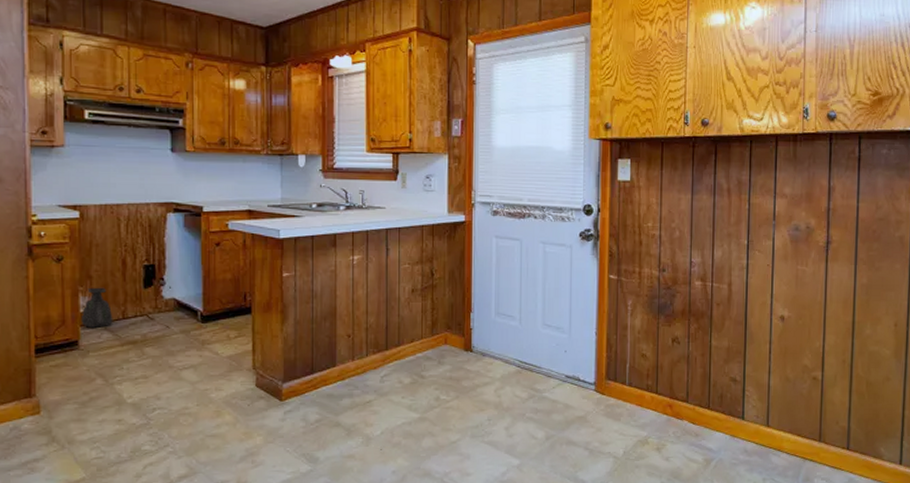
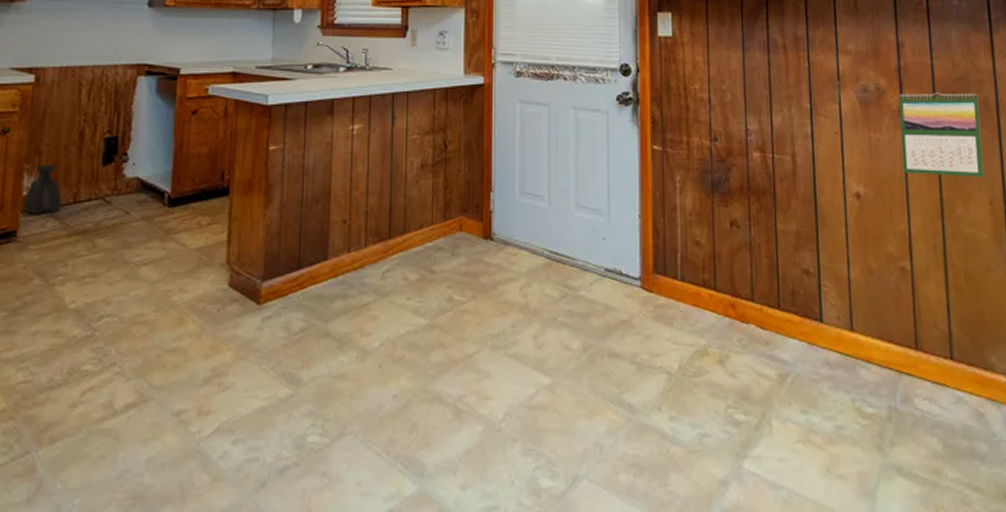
calendar: none [823,231,895,304] -> present [899,93,985,177]

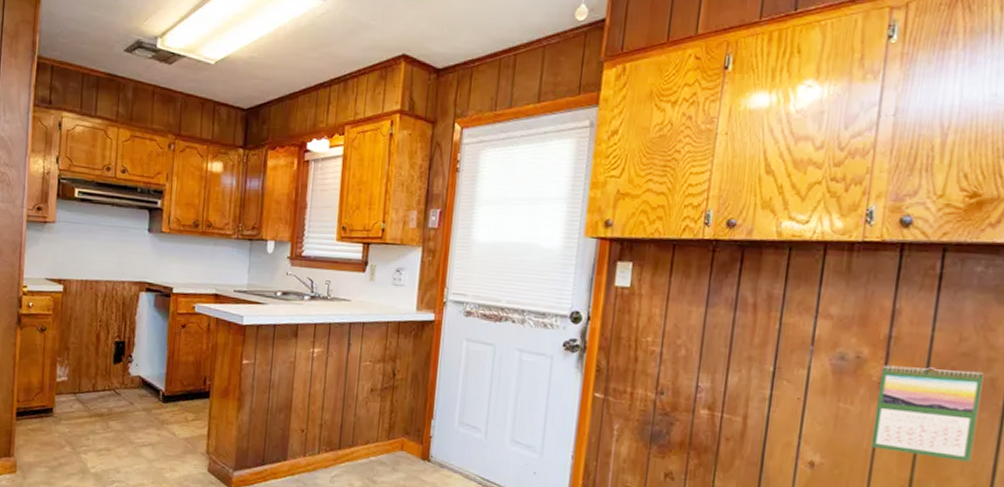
bottle: present [22,164,62,214] -> none [56,358,85,398]

